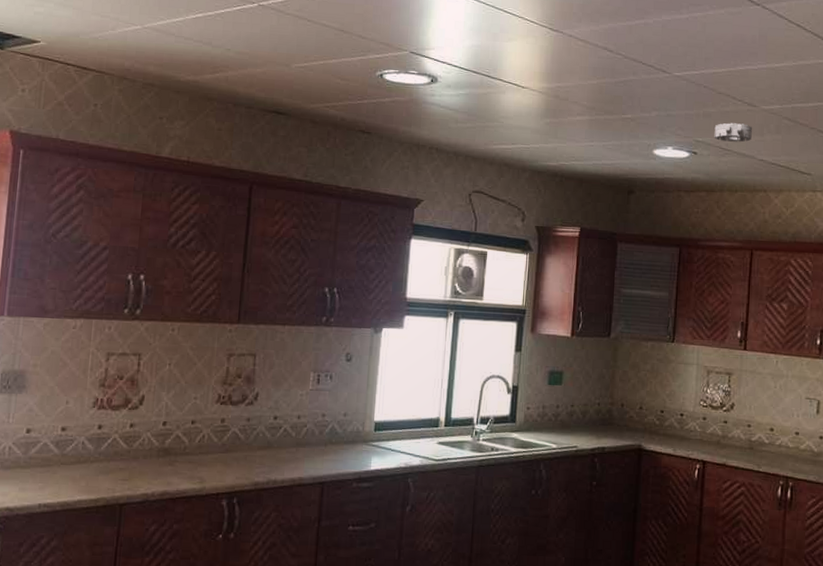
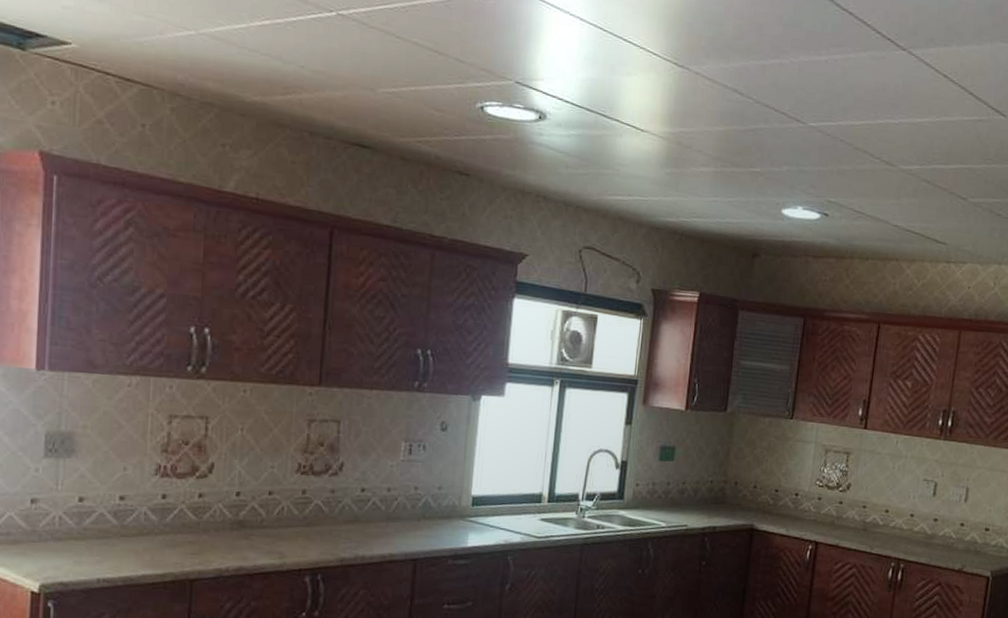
smoke detector: present [714,123,752,142] -> none [847,182,888,205]

